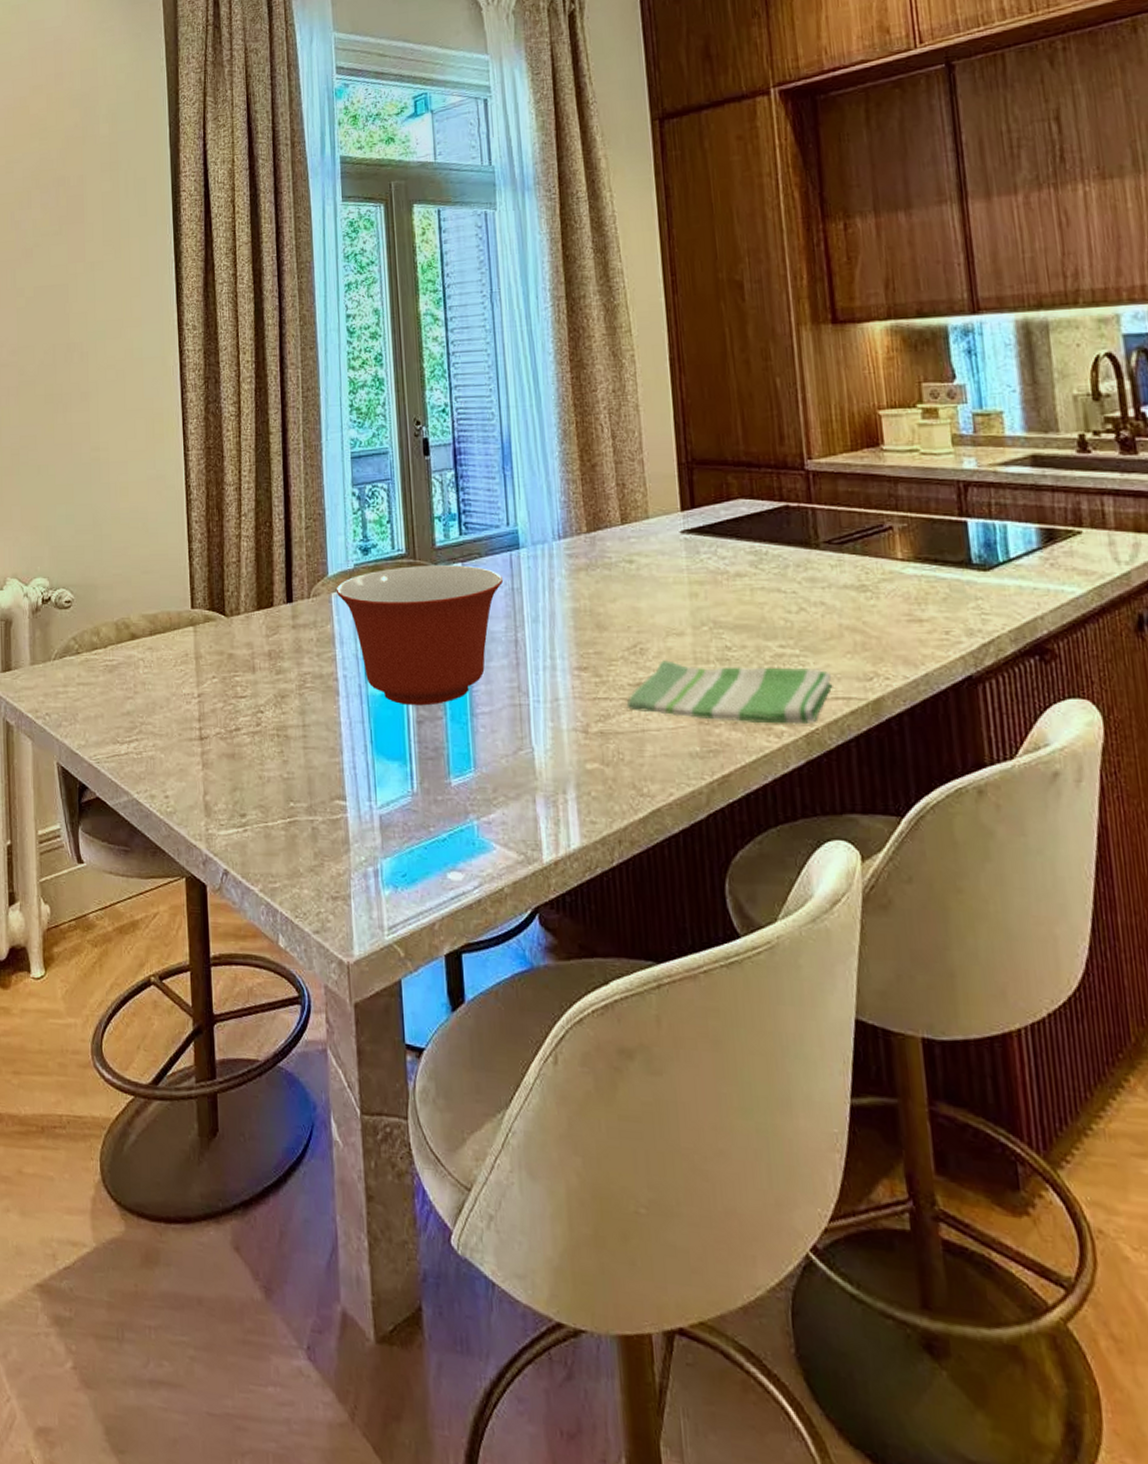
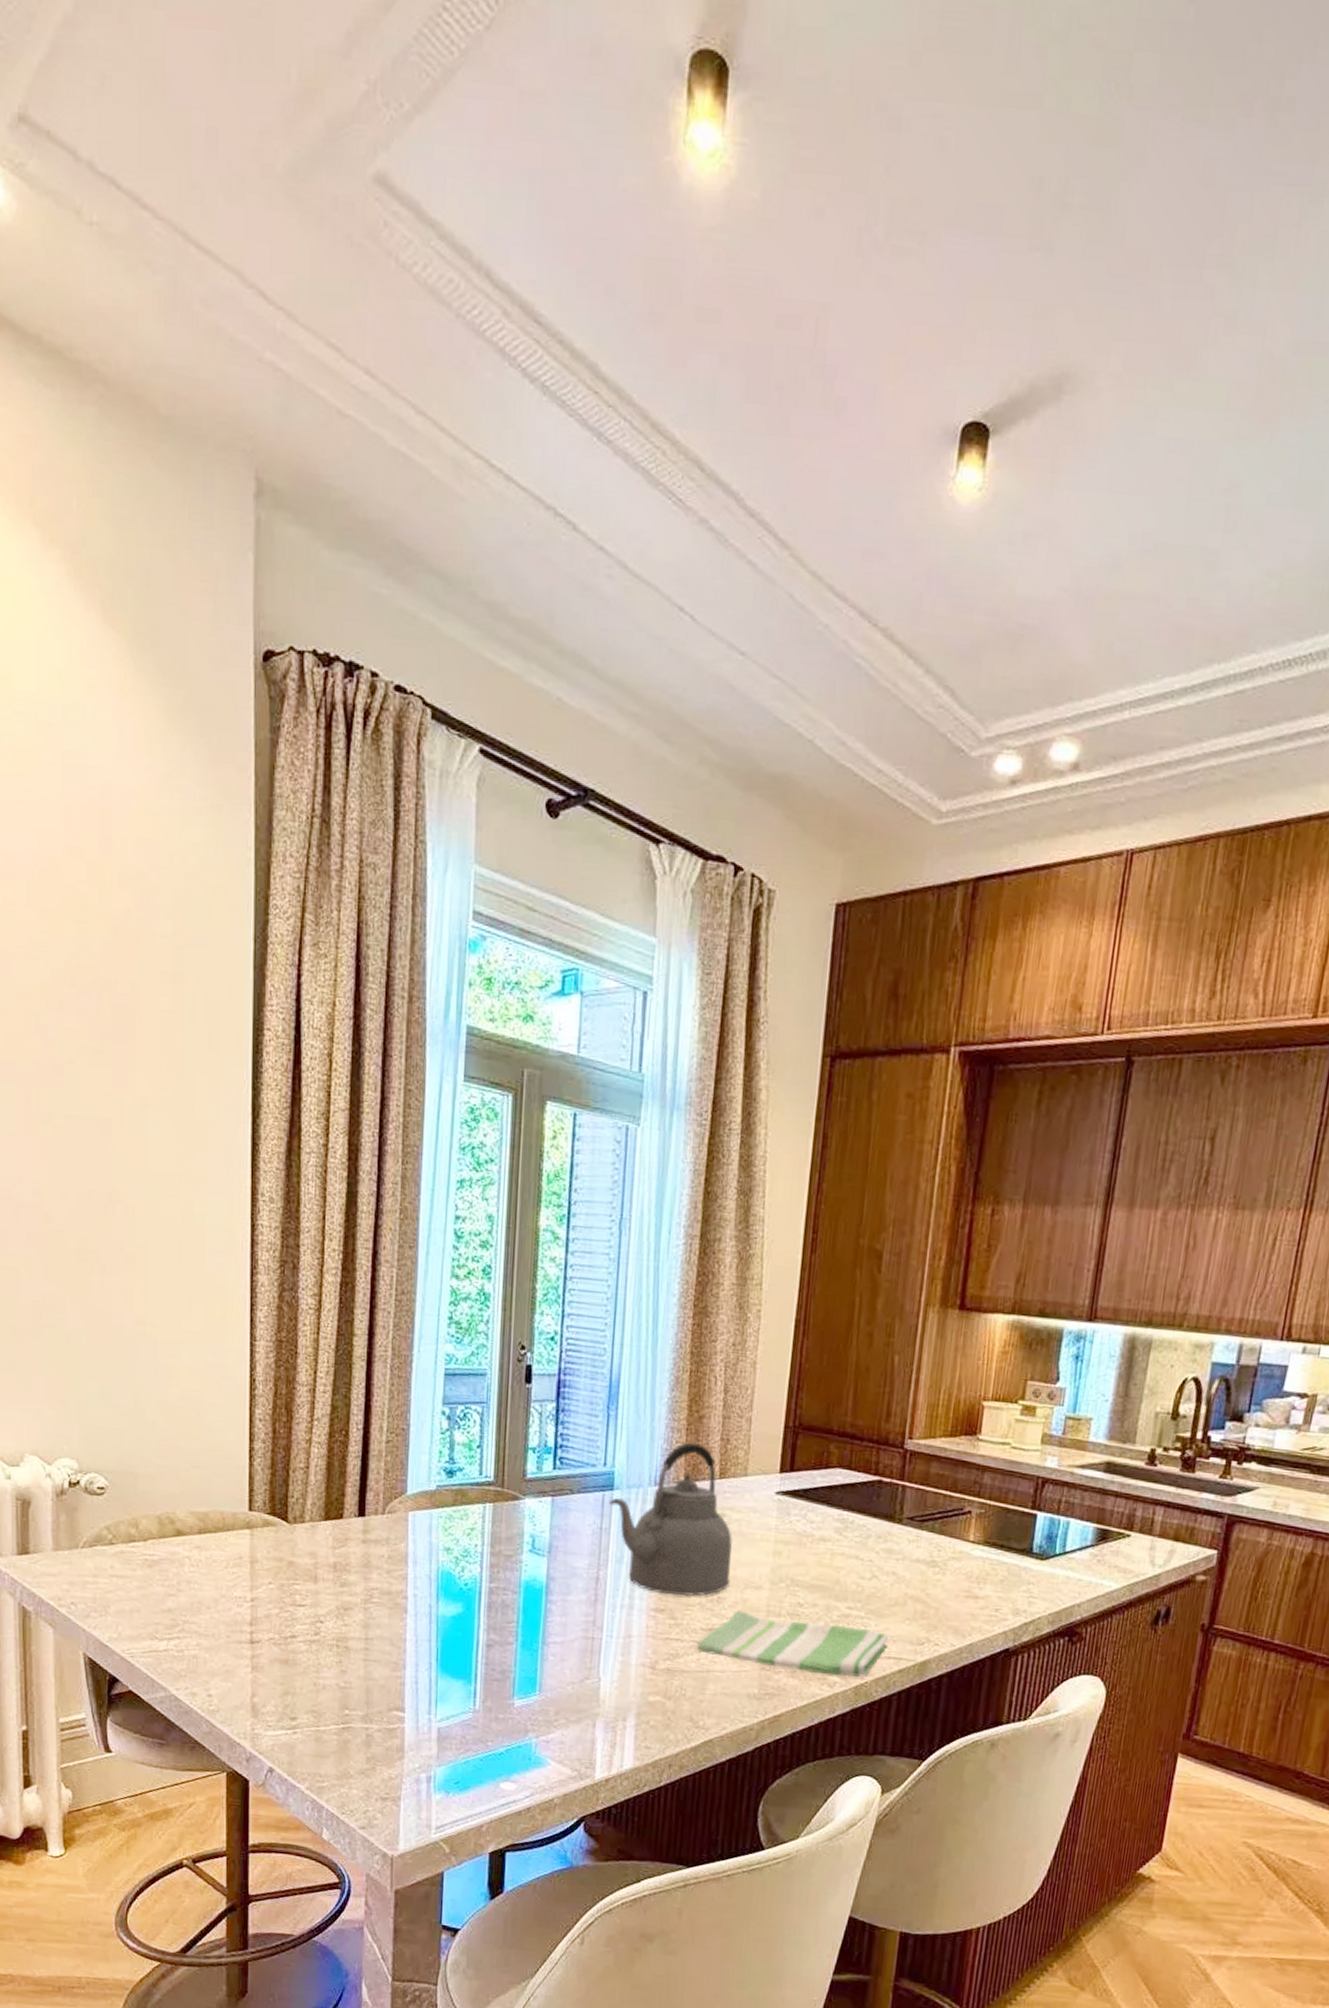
mixing bowl: present [336,565,504,706] -> none [414,1494,593,1631]
kettle: none [516,491,650,651] -> present [608,1442,732,1597]

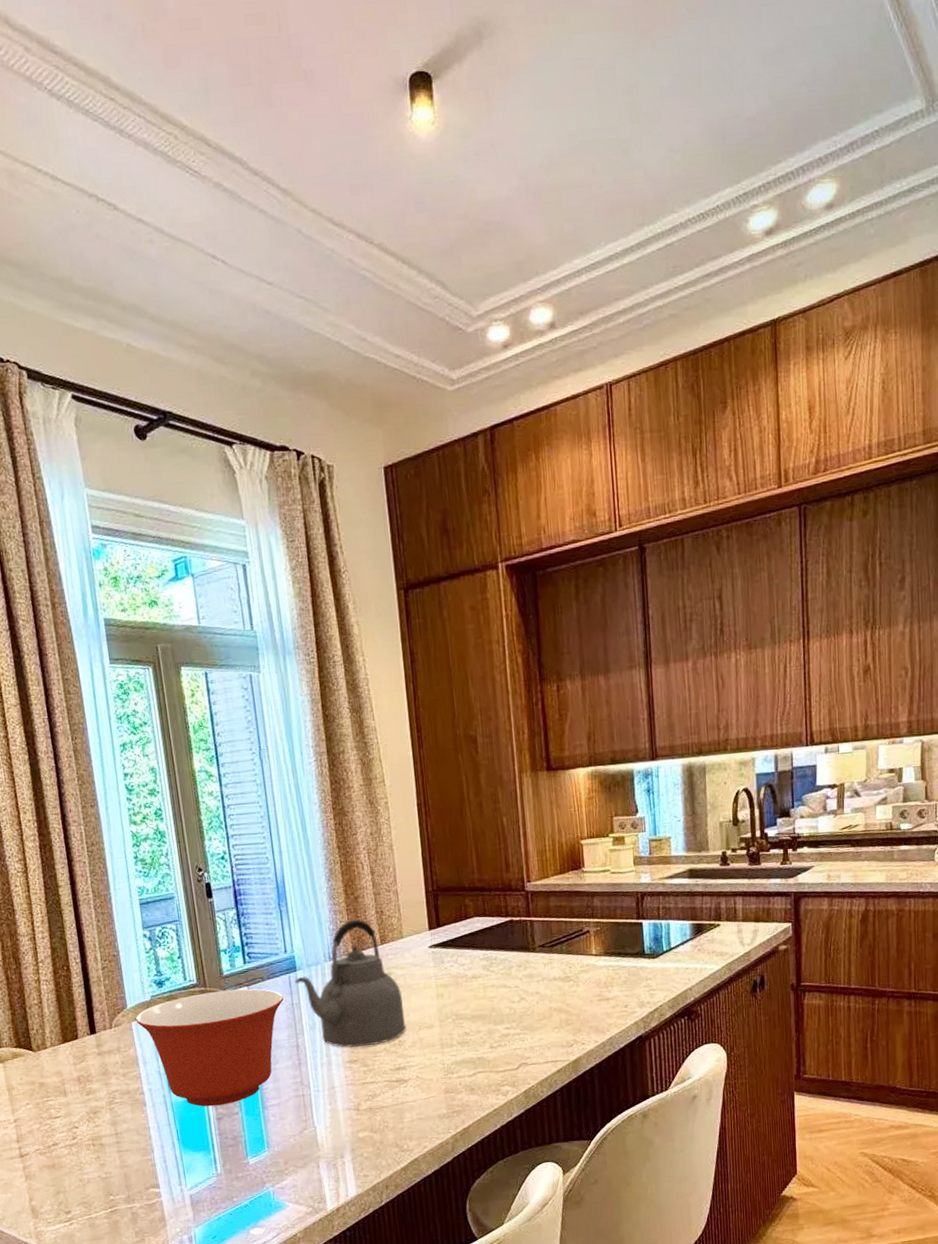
mixing bowl: none [414,1494,593,1631] -> present [135,988,285,1107]
dish towel: present [696,1610,889,1677] -> none [389,1042,545,1089]

